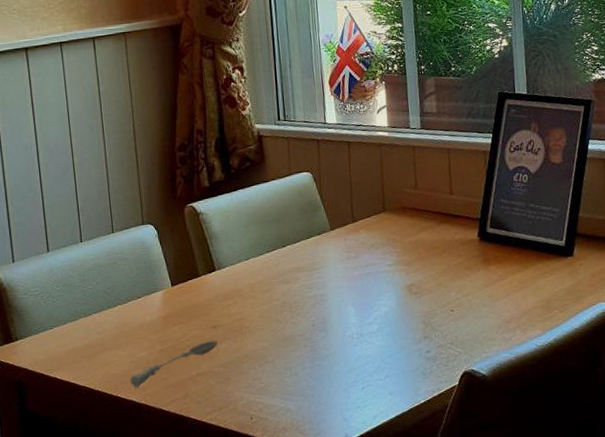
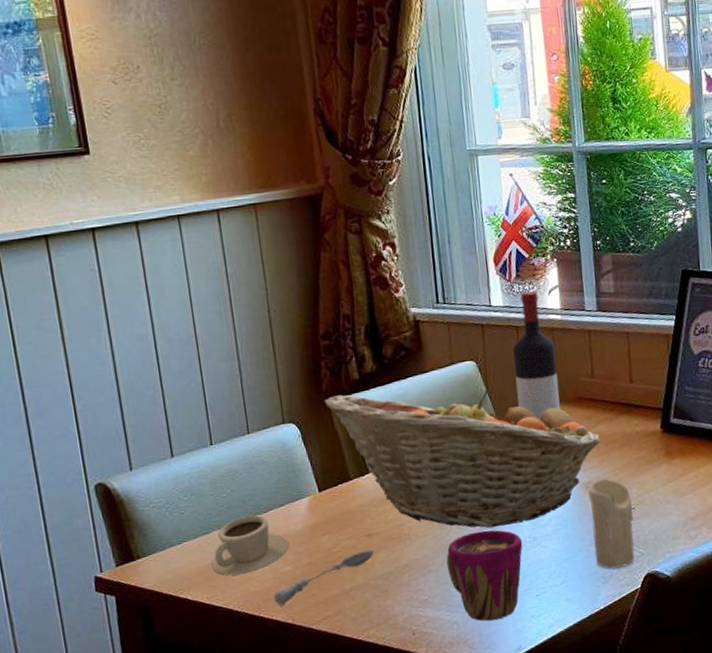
cup: none [77,305,145,359] -> present [211,515,290,576]
fruit basket: none [179,198,423,324] -> present [324,389,601,528]
cup: none [282,326,351,410] -> present [446,530,523,621]
wine bottle: none [344,110,386,227] -> present [513,291,560,420]
candle: none [411,282,453,366] -> present [588,478,635,569]

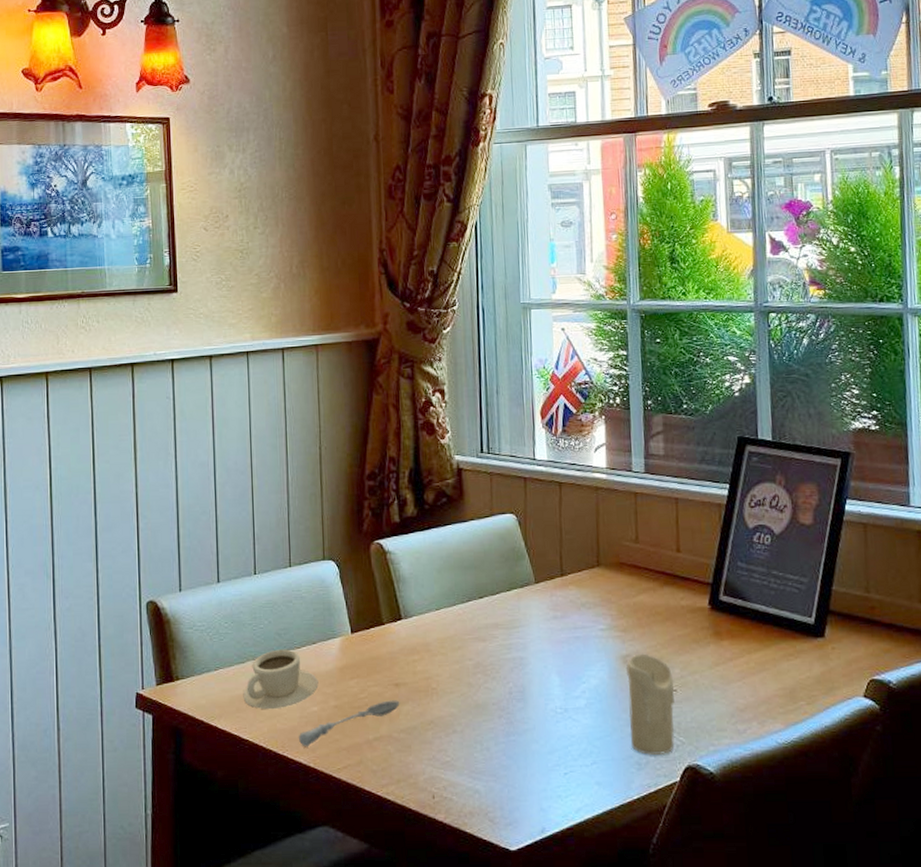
fruit basket: present [324,389,601,528] -> none [364,537,643,693]
cup: present [446,530,523,621] -> none [472,694,553,794]
wine bottle: present [513,291,560,420] -> none [555,448,601,582]

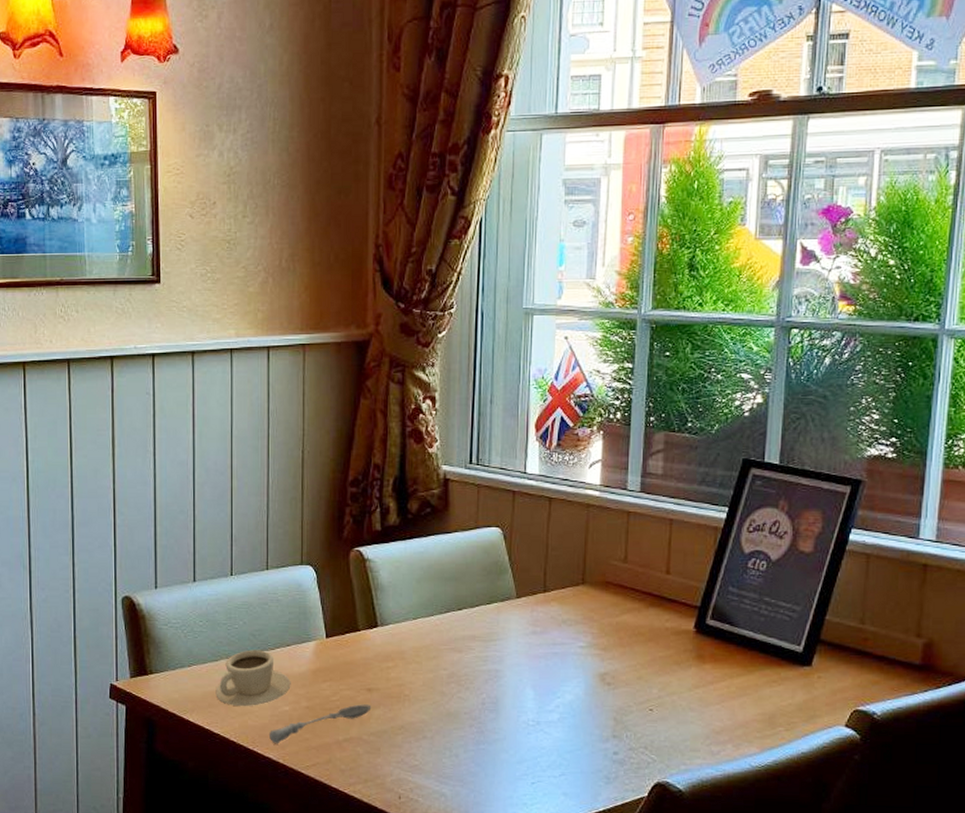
candle: present [626,653,675,755] -> none [601,672,651,770]

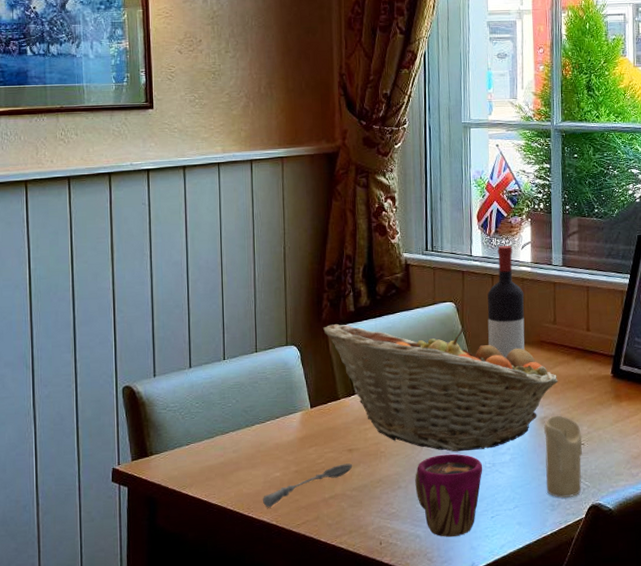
cup: present [215,650,291,707] -> none [212,424,281,477]
fruit basket: none [344,544,625,704] -> present [323,324,558,452]
cup: none [443,705,525,800] -> present [415,454,483,537]
wine bottle: none [540,463,589,599] -> present [487,246,525,358]
candle: none [601,672,651,770] -> present [544,415,583,498]

